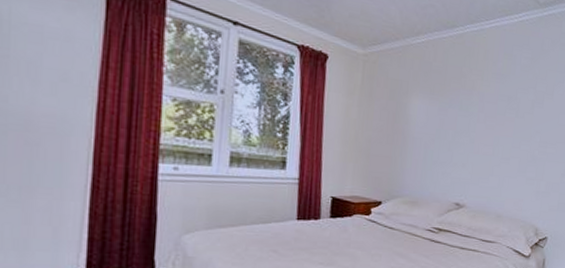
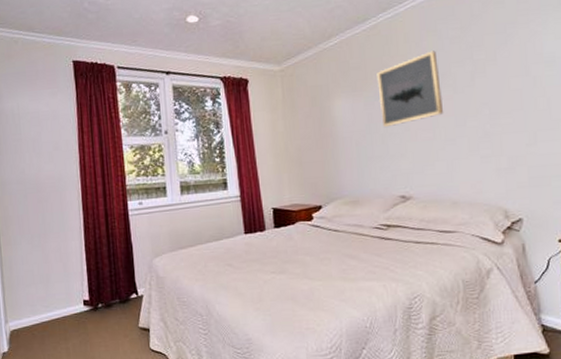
wall art: none [452,73,508,136] -> present [377,50,444,128]

